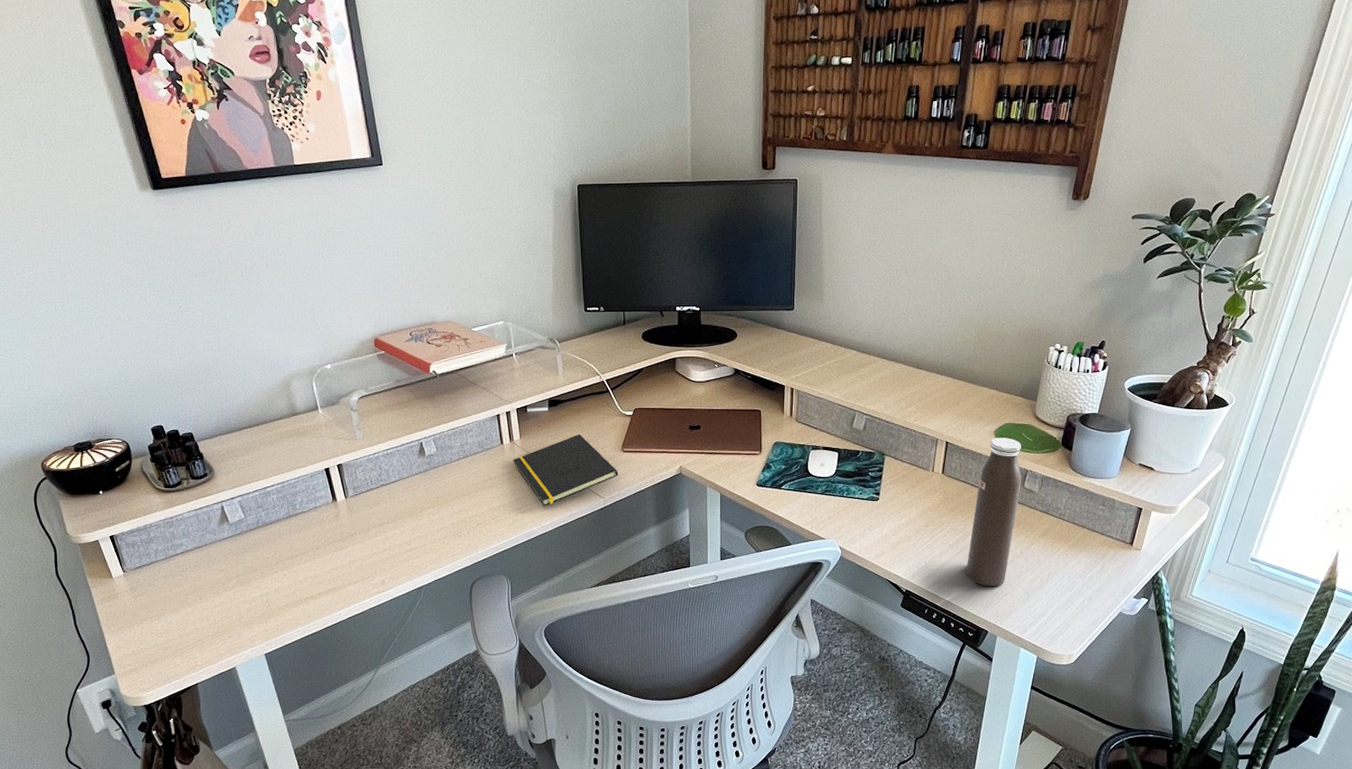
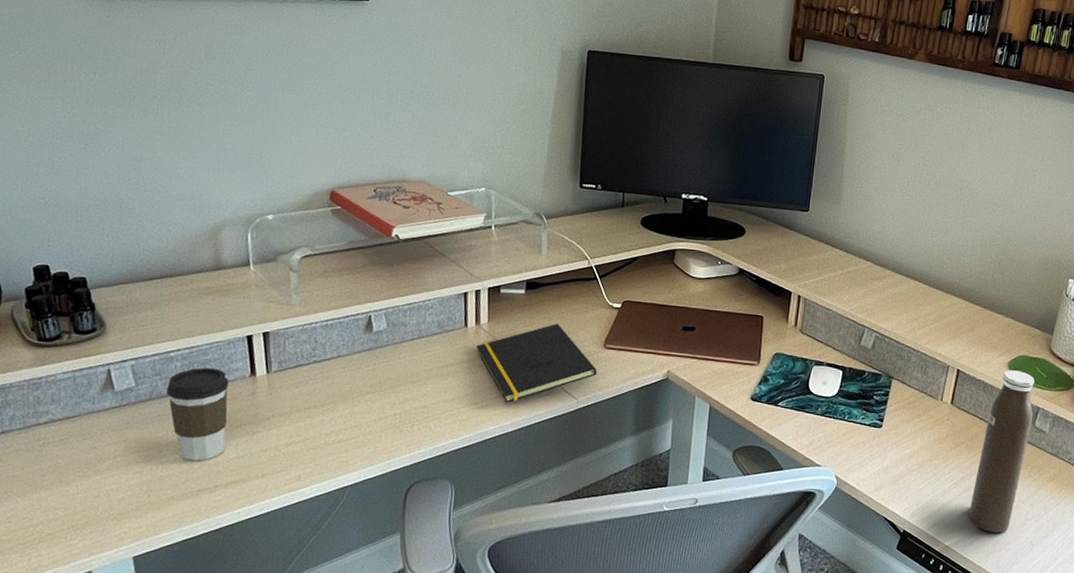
coffee cup: none [269,498,321,575] -> present [166,368,229,461]

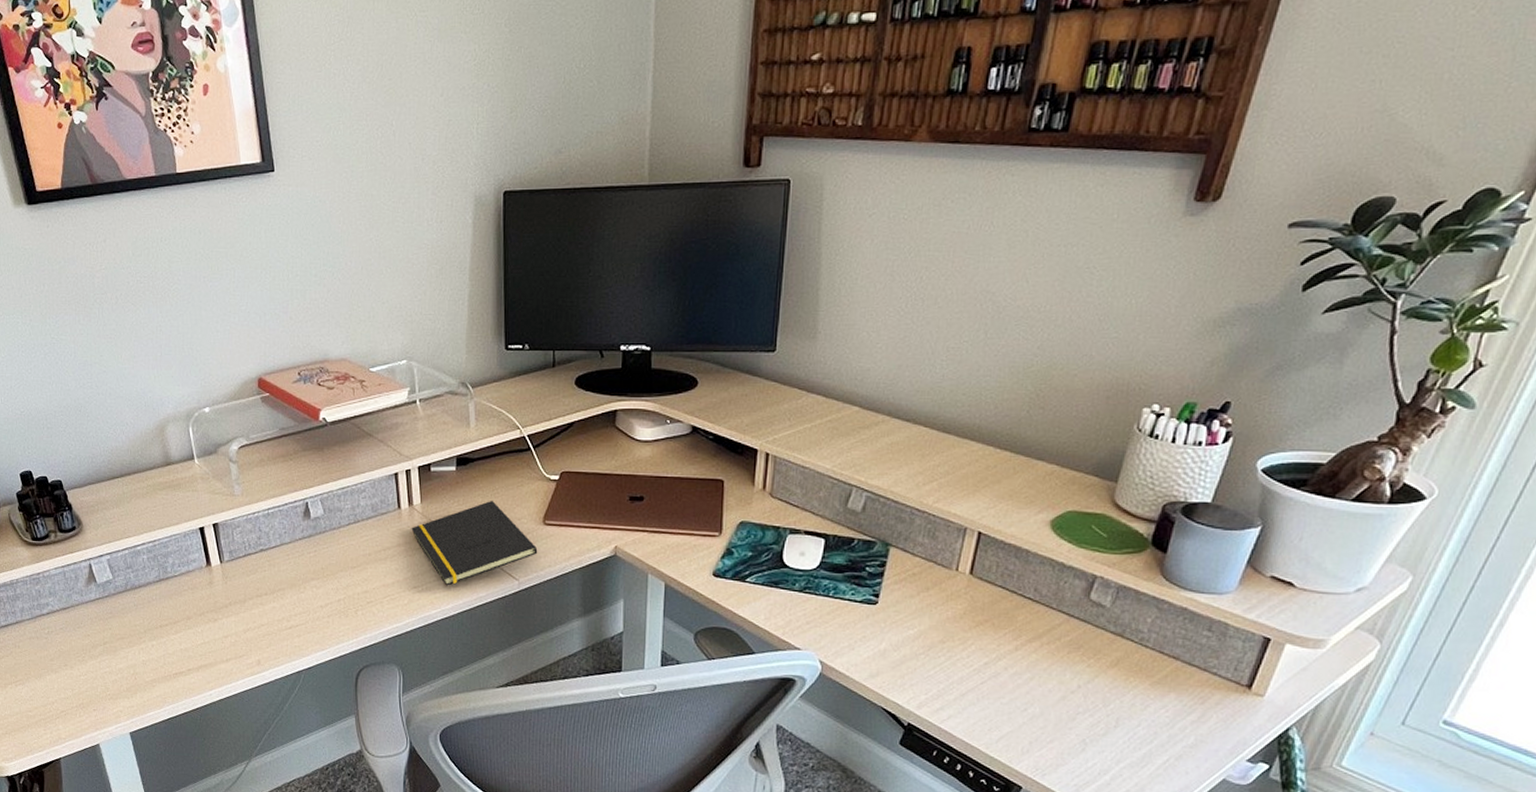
coffee cup: present [166,368,229,461] -> none [138,560,192,647]
water bottle: present [968,370,1035,533] -> none [995,530,1090,729]

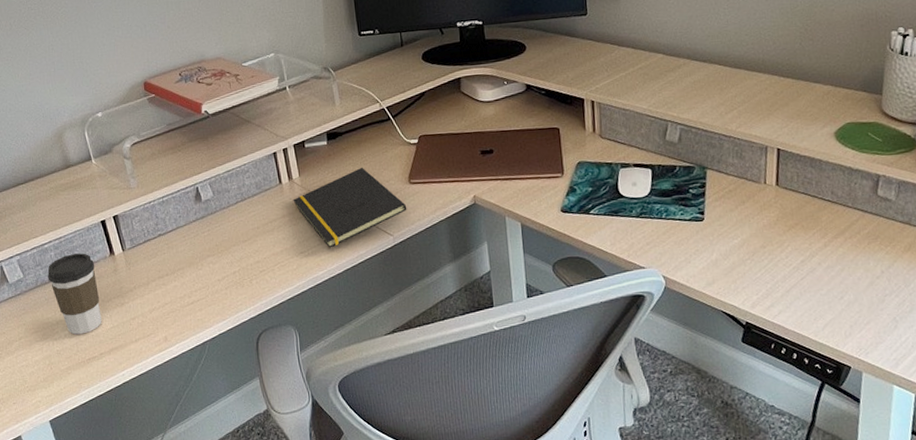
coffee cup: none [138,560,192,647] -> present [47,253,102,335]

